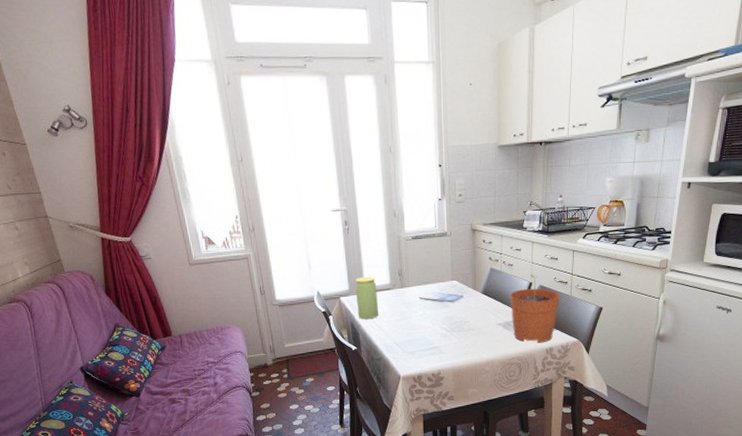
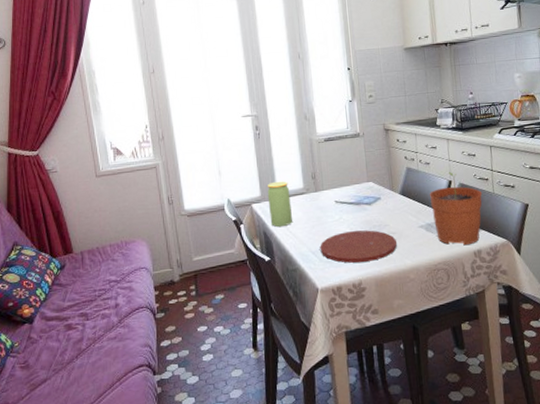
plate: none [403,325,475,355] -> present [320,230,397,263]

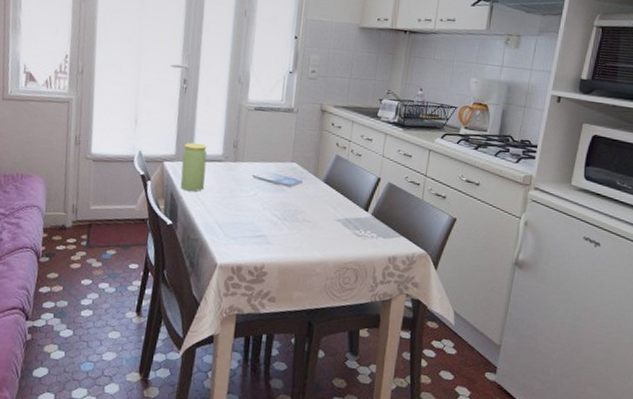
plate: present [320,230,397,263] -> none [227,210,309,246]
plant pot: present [430,172,483,246] -> none [353,168,411,250]

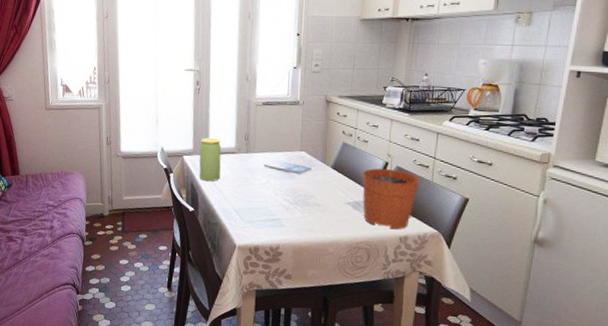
plant pot: none [353,168,411,250] -> present [362,153,420,230]

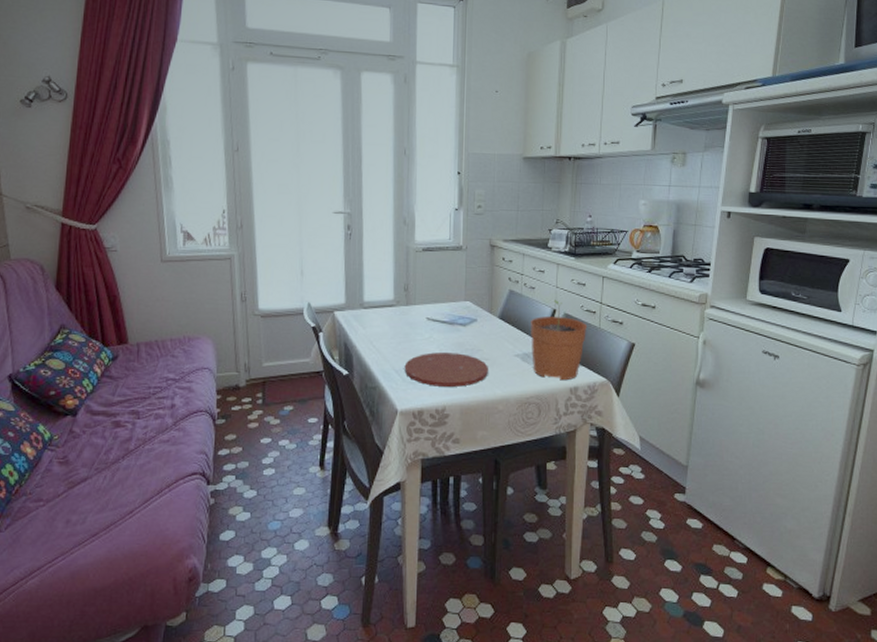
jar: present [199,137,222,181] -> none [352,289,378,339]
plate: none [243,196,320,229] -> present [404,352,488,387]

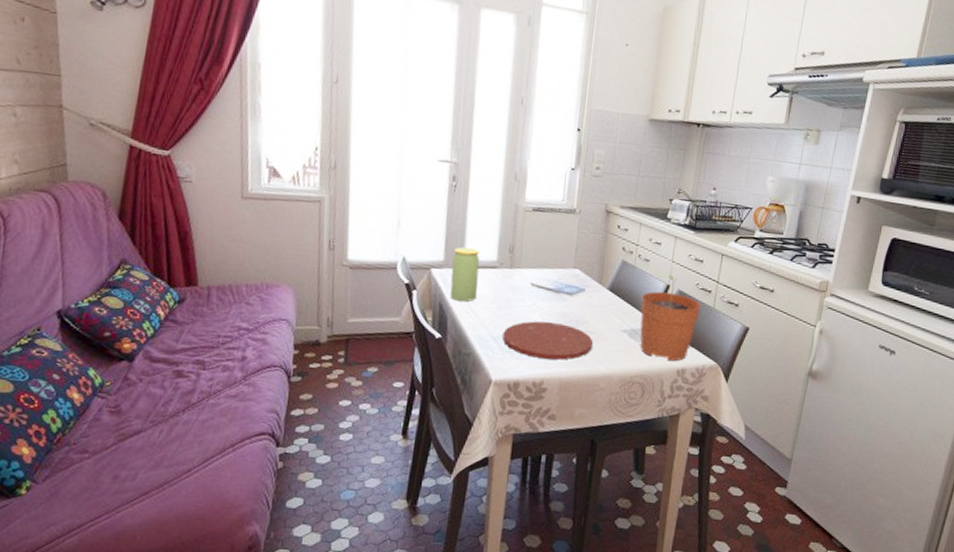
jar: none [352,289,378,339] -> present [449,246,480,302]

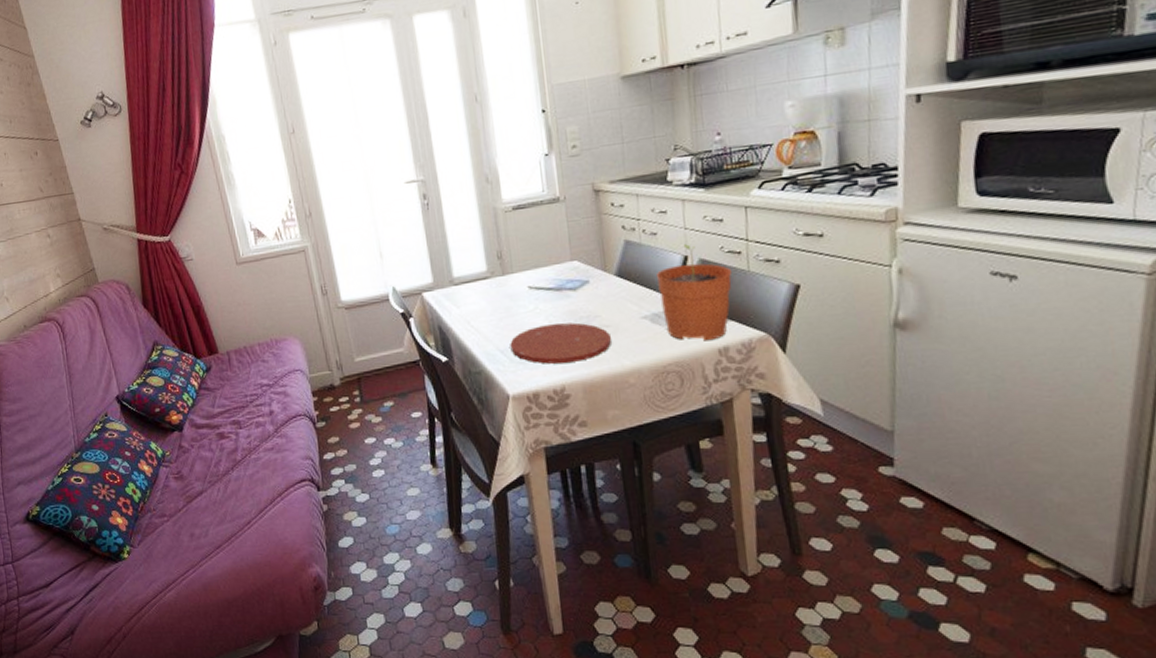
jar: present [449,246,480,302] -> none [441,262,474,320]

